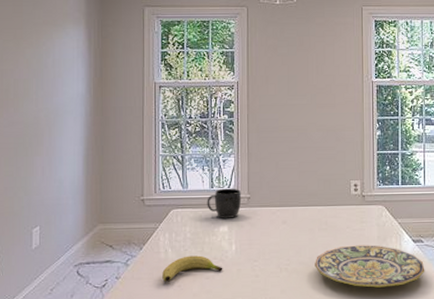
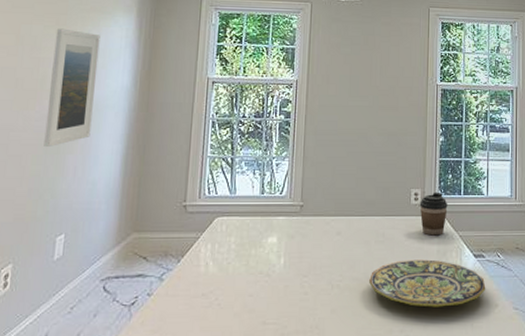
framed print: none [14,42,55,151] -> present [44,28,100,148]
fruit: present [162,255,223,282] -> none [200,269,269,300]
mug: present [207,188,242,218] -> none [255,194,294,228]
coffee cup: none [359,182,386,223] -> present [419,192,448,236]

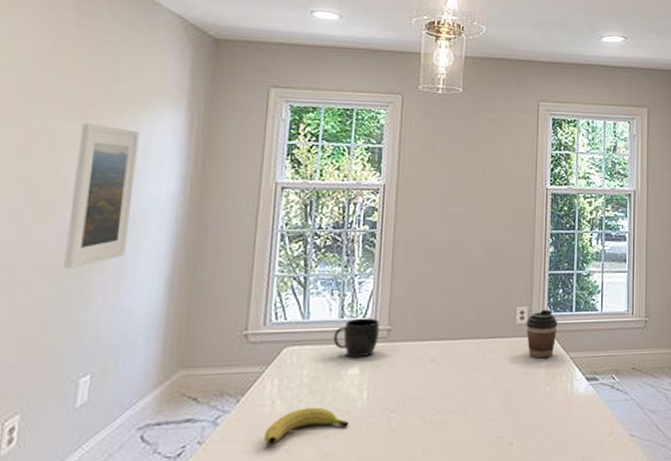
fruit: none [200,269,269,300] -> present [264,407,349,445]
mug: none [255,194,294,228] -> present [333,317,380,357]
plate: present [369,259,486,307] -> none [467,385,599,439]

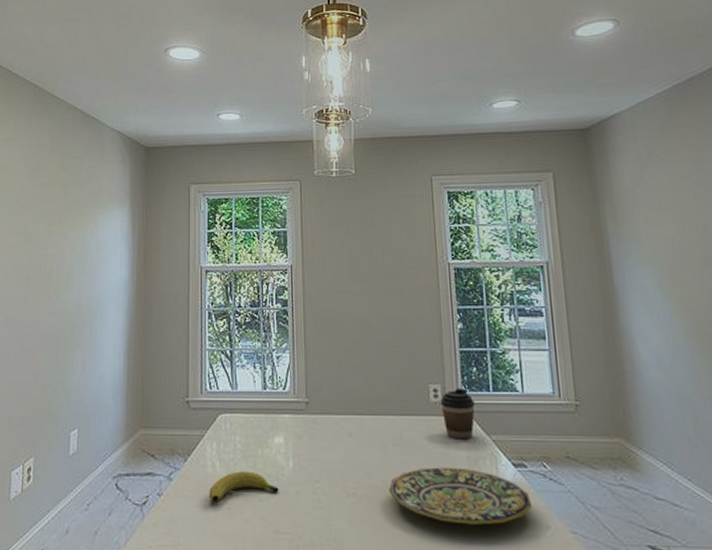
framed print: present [63,123,140,270] -> none [54,225,98,343]
mug: present [333,317,380,357] -> none [259,390,299,427]
plate: none [467,385,599,439] -> present [389,467,532,525]

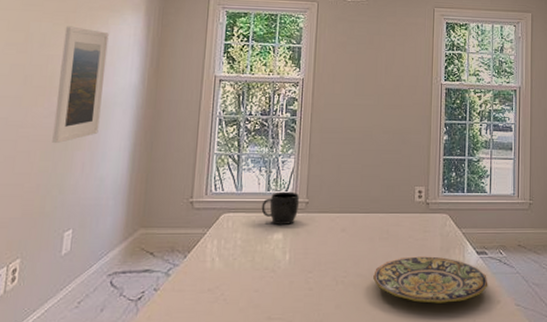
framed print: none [54,225,98,343] -> present [52,26,109,144]
fruit: present [209,471,279,503] -> none [206,265,274,295]
mug: none [259,390,299,427] -> present [261,191,300,225]
coffee cup: present [440,387,475,440] -> none [423,189,451,233]

